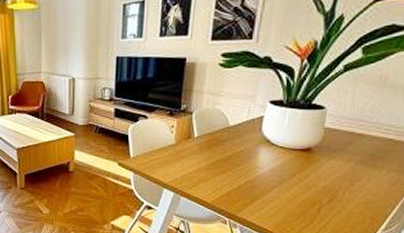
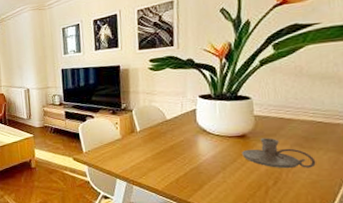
candle holder: none [303,153,376,187] -> present [242,138,316,169]

